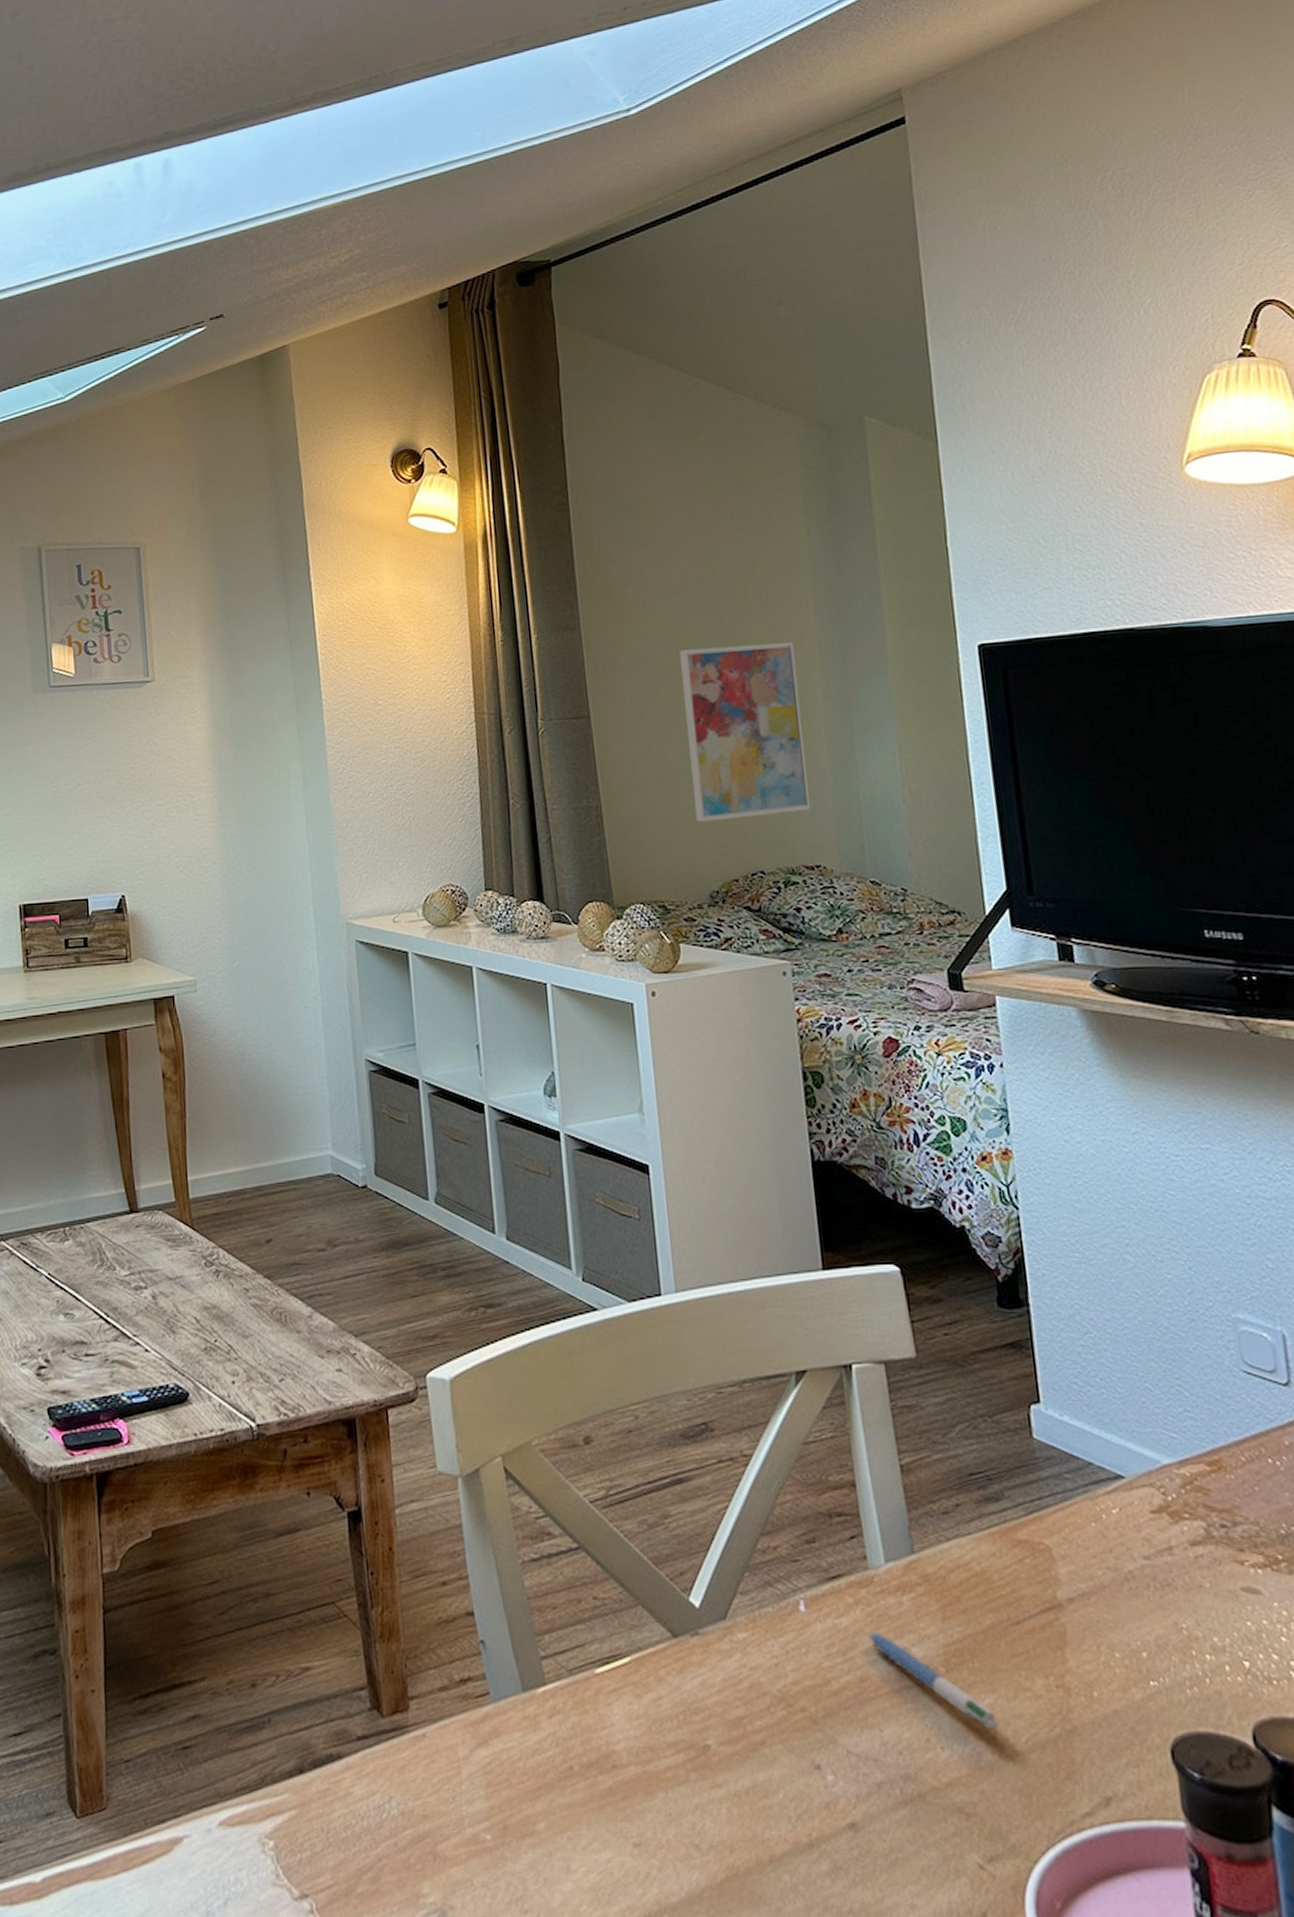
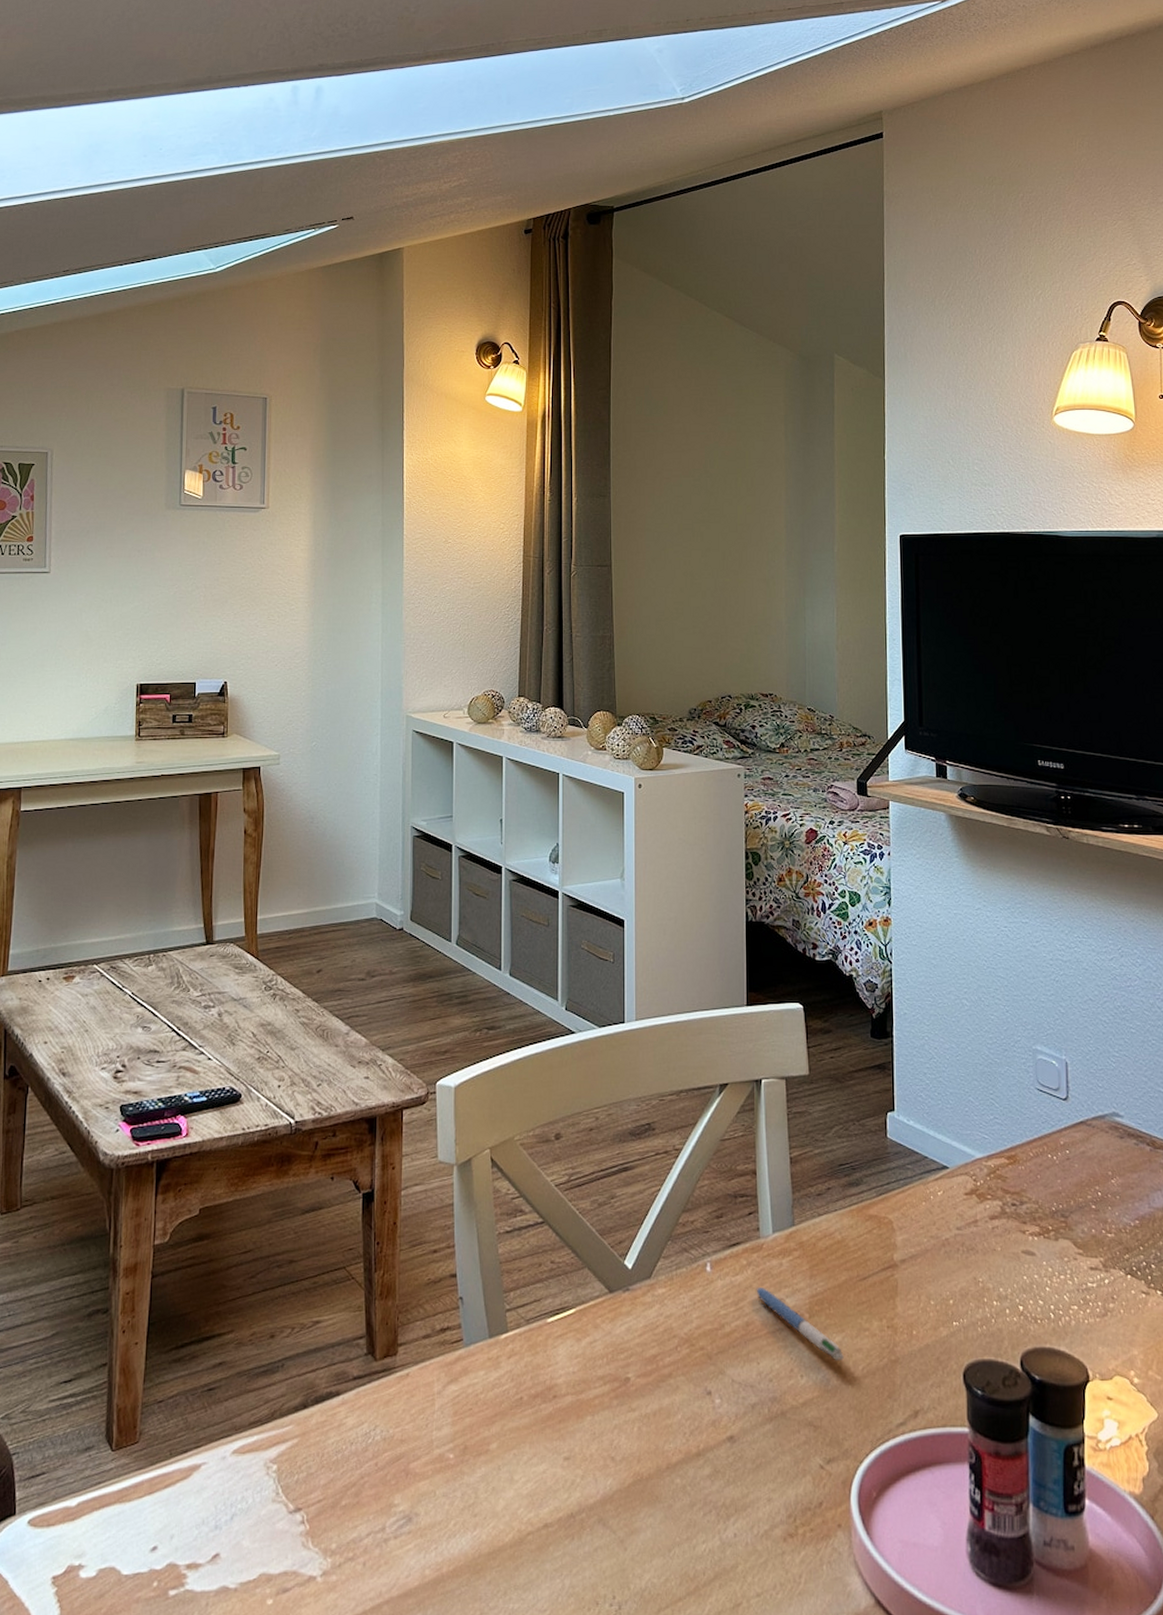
wall art: present [680,642,811,822] -> none [683,520,770,654]

